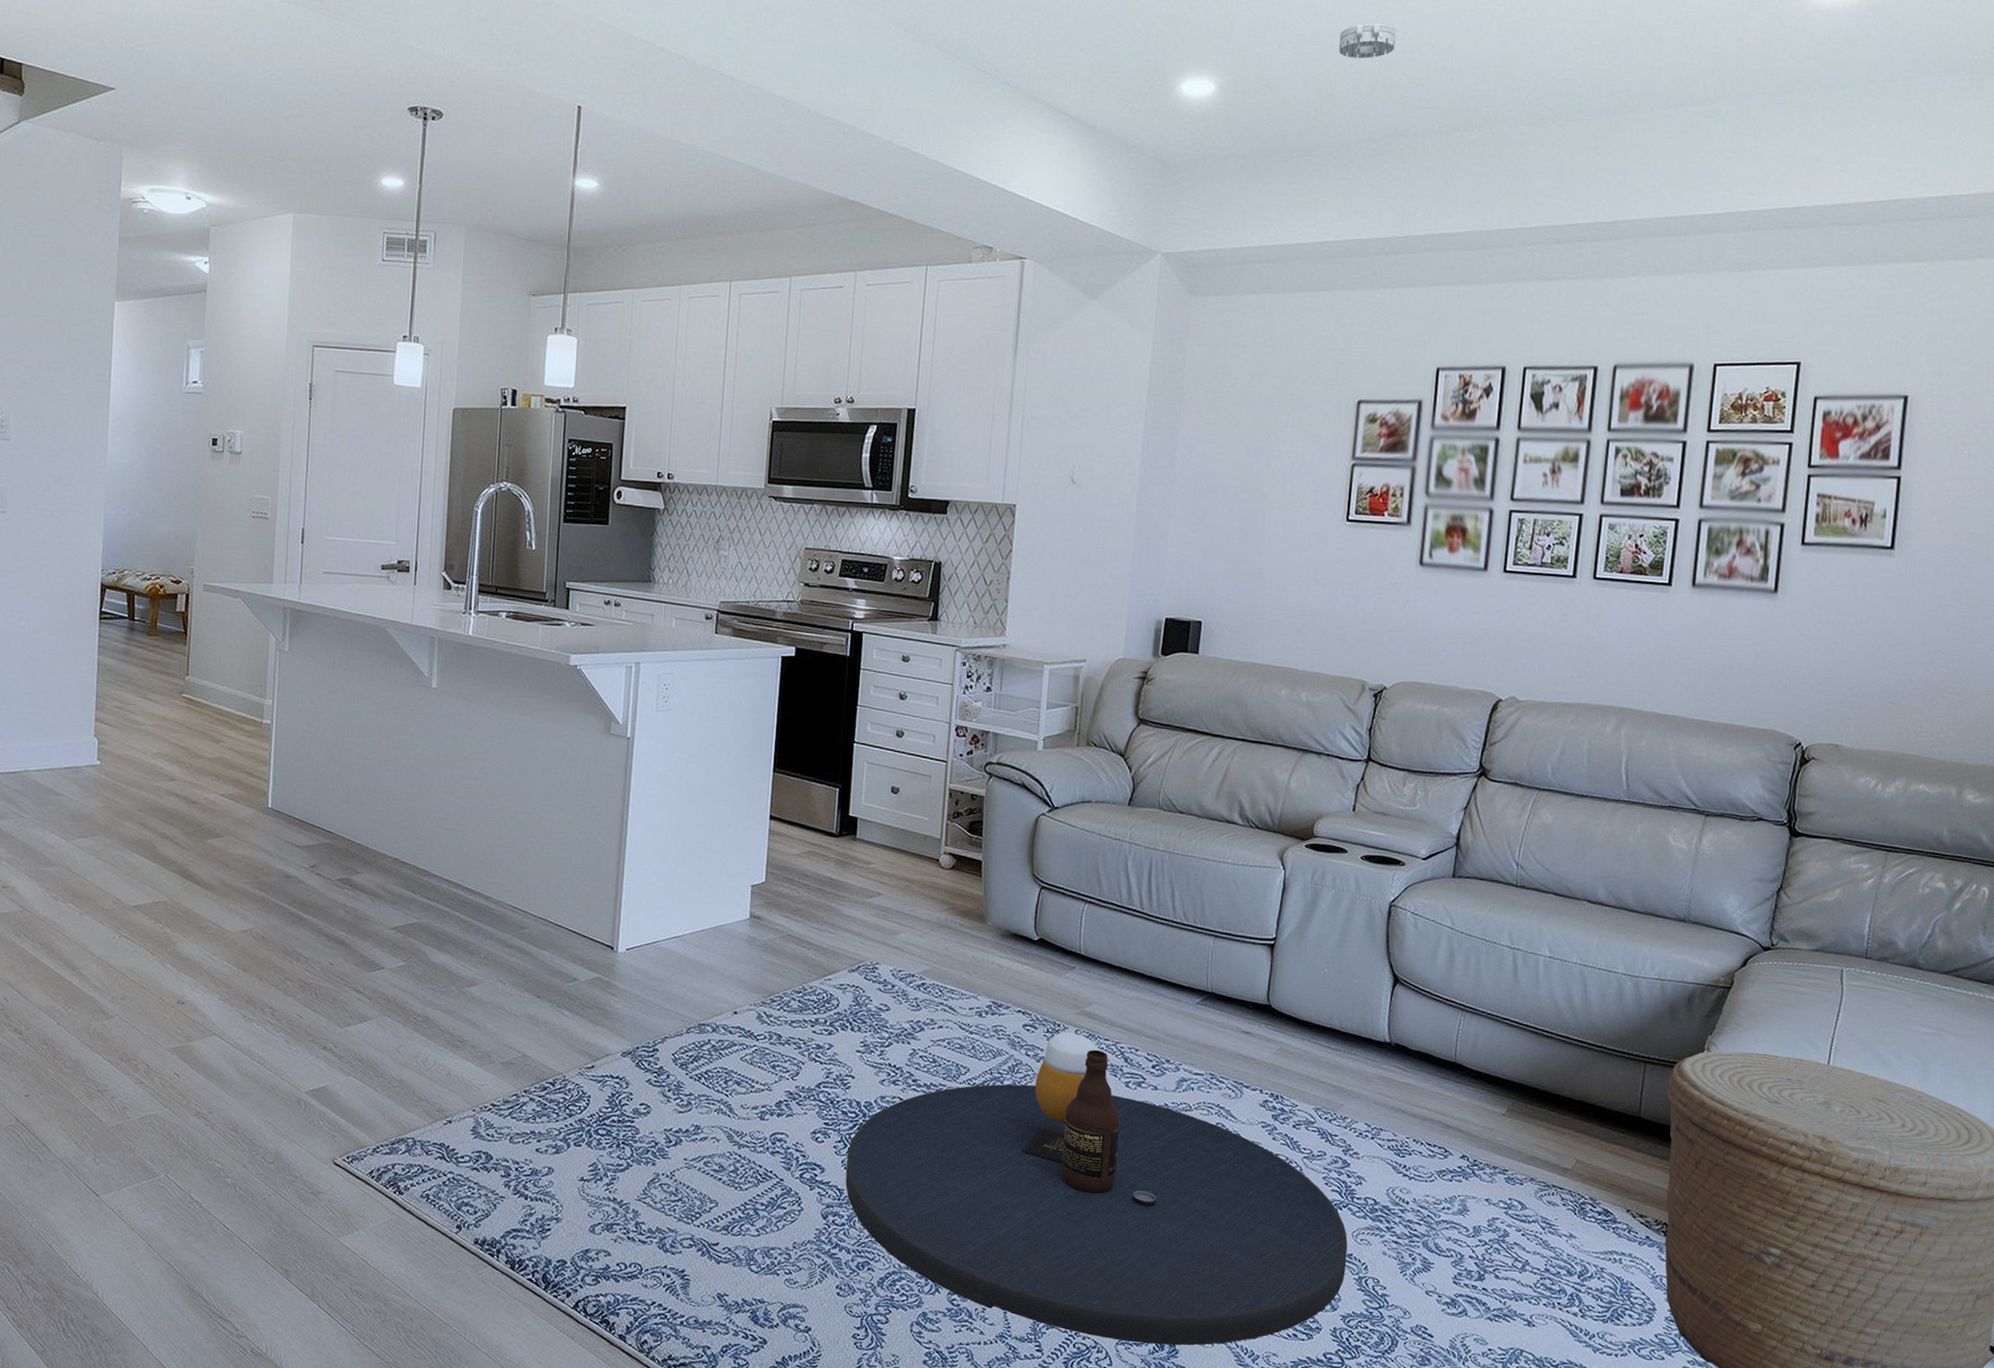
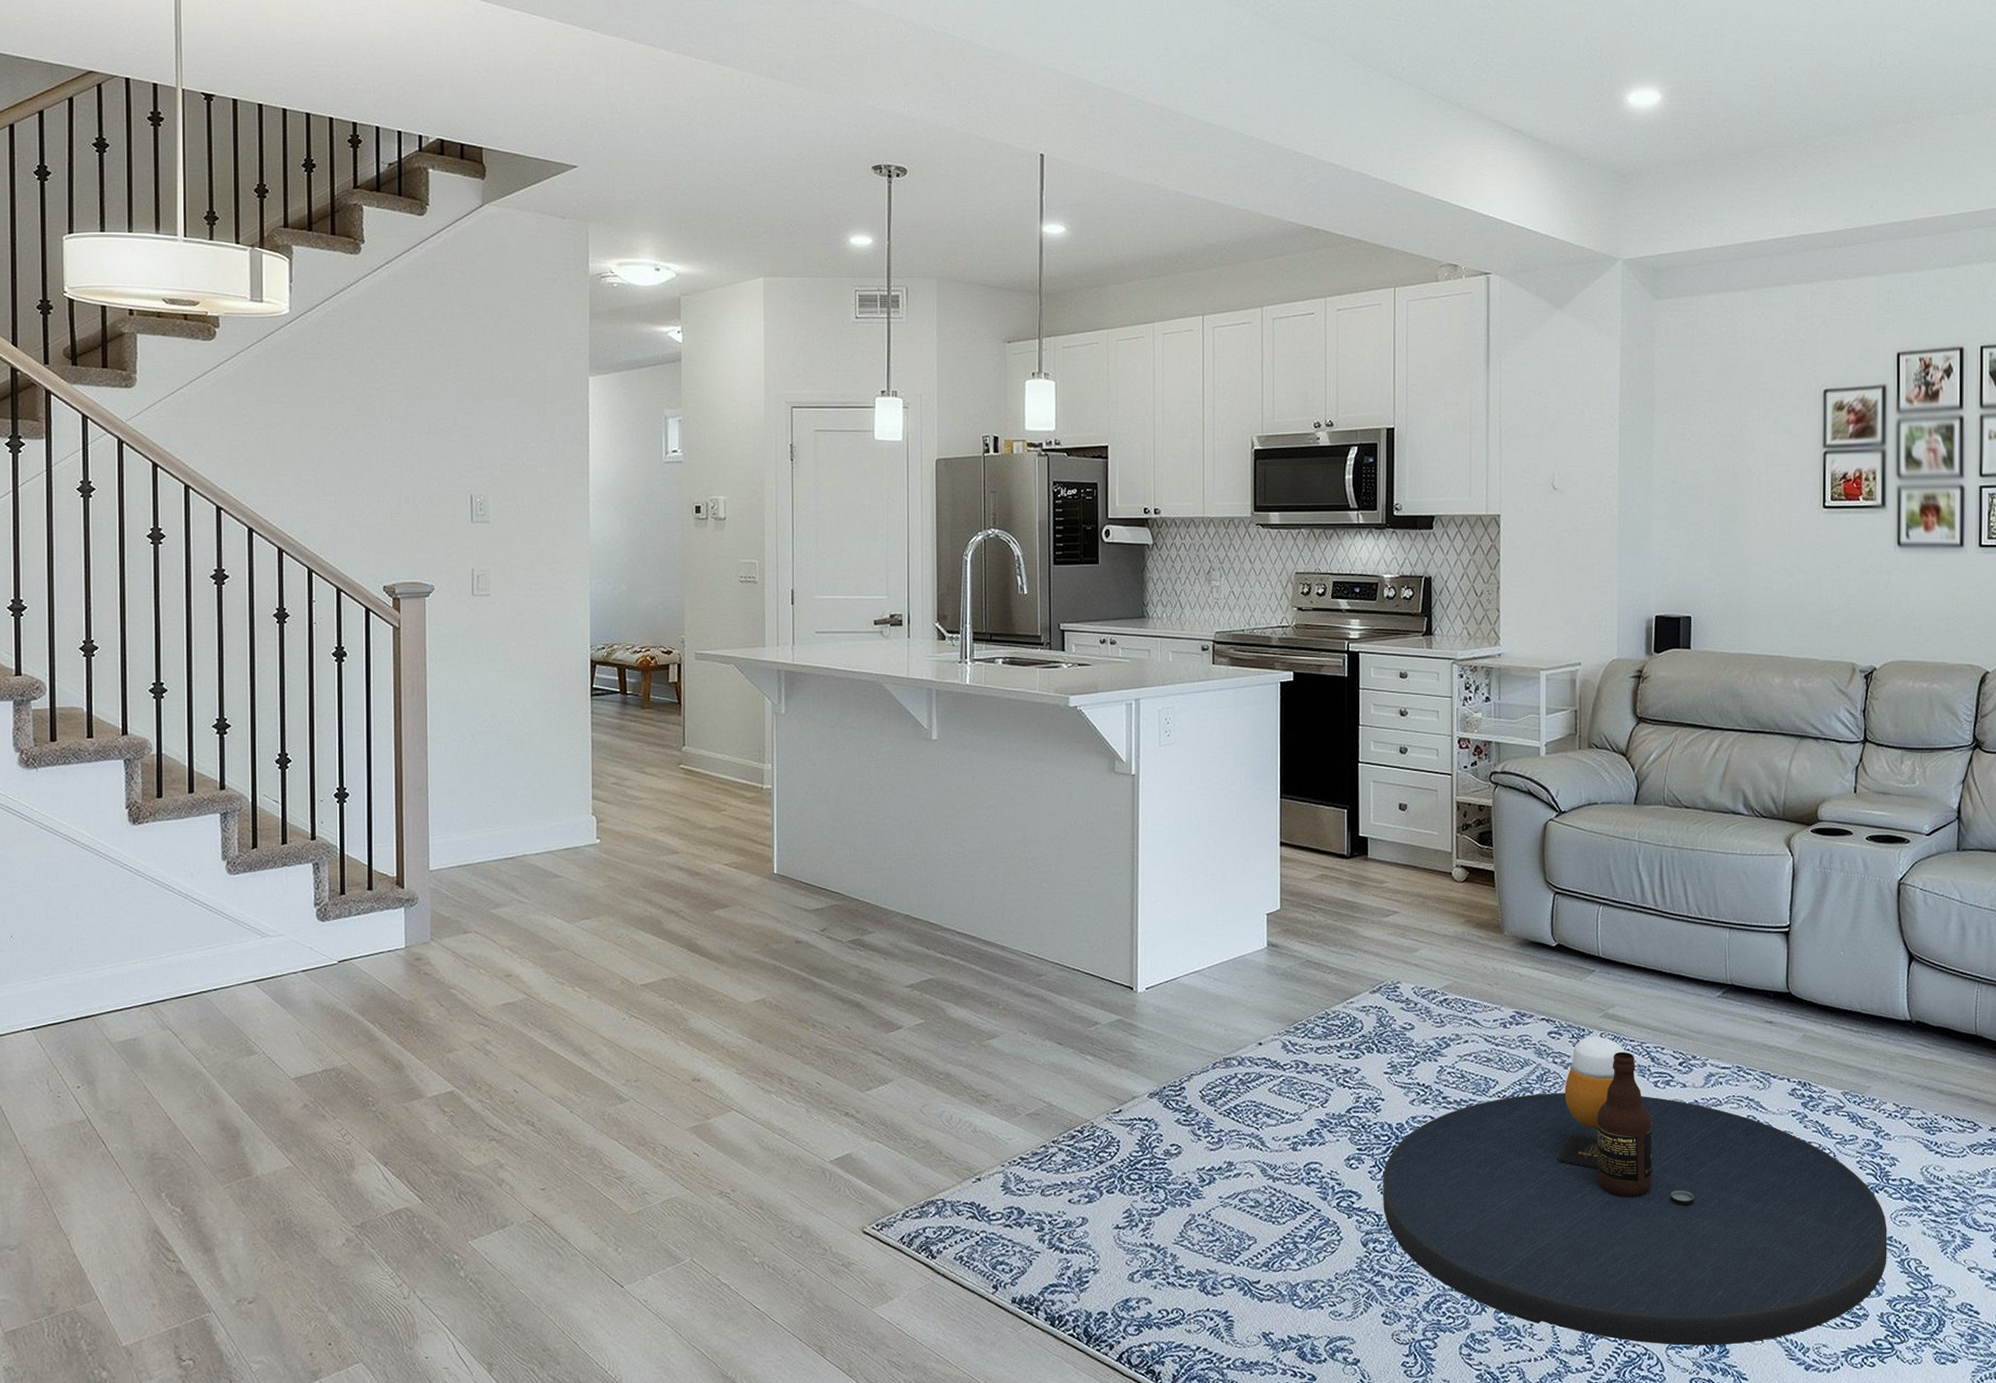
smoke detector: present [1338,22,1397,59] -> none [1776,25,1830,60]

